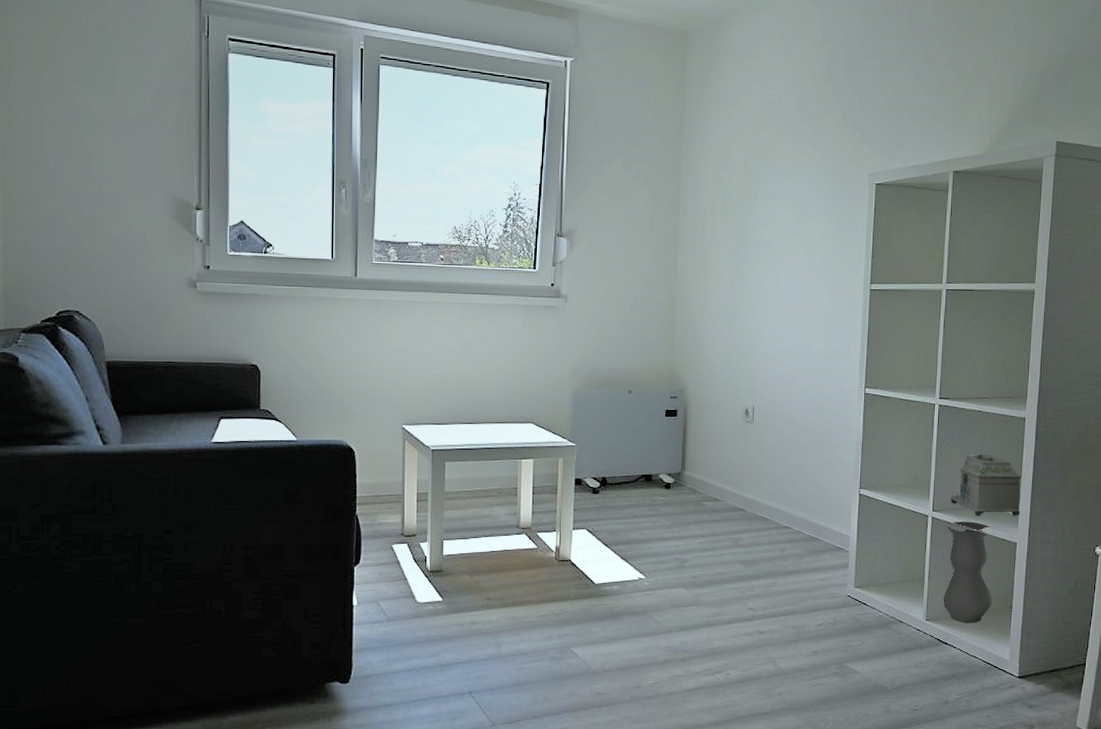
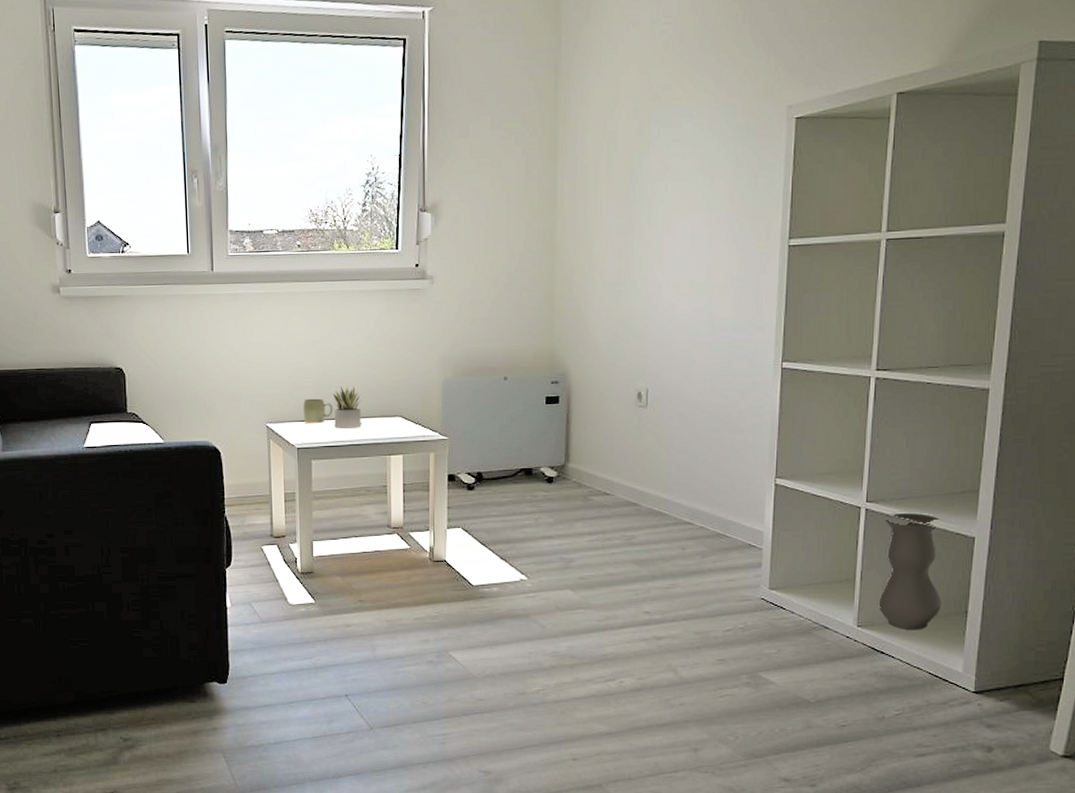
mug: none [438,403,468,427] -> present [302,398,333,424]
succulent plant: none [468,393,496,434] -> present [332,386,362,430]
decorative box: present [950,455,1022,516] -> none [888,435,983,506]

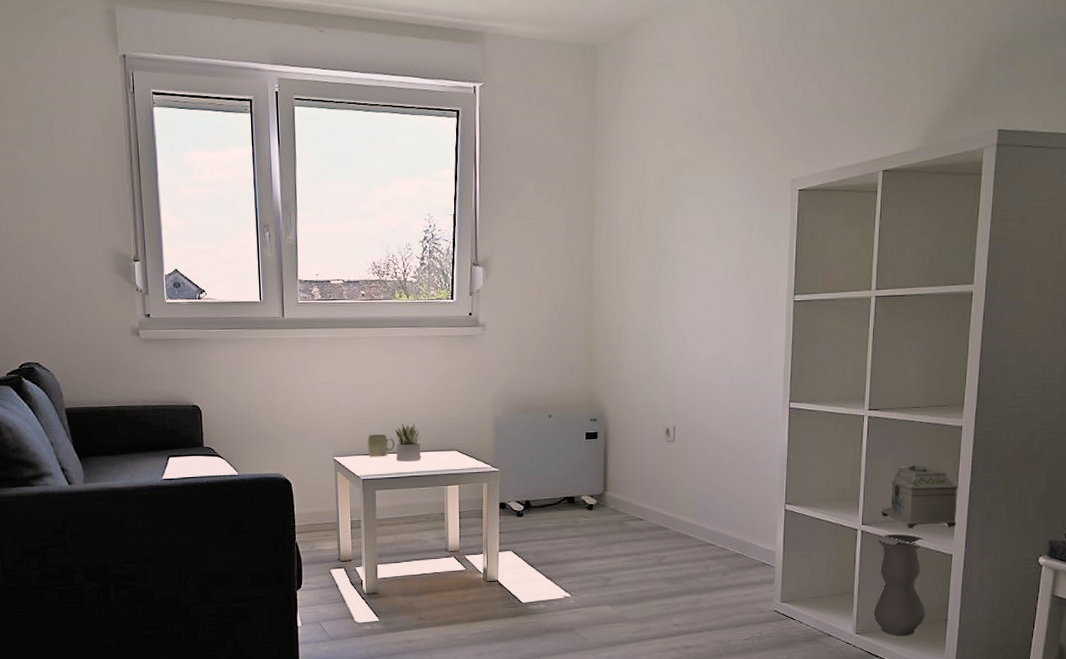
decorative box: none [888,435,983,506] -> present [880,466,958,528]

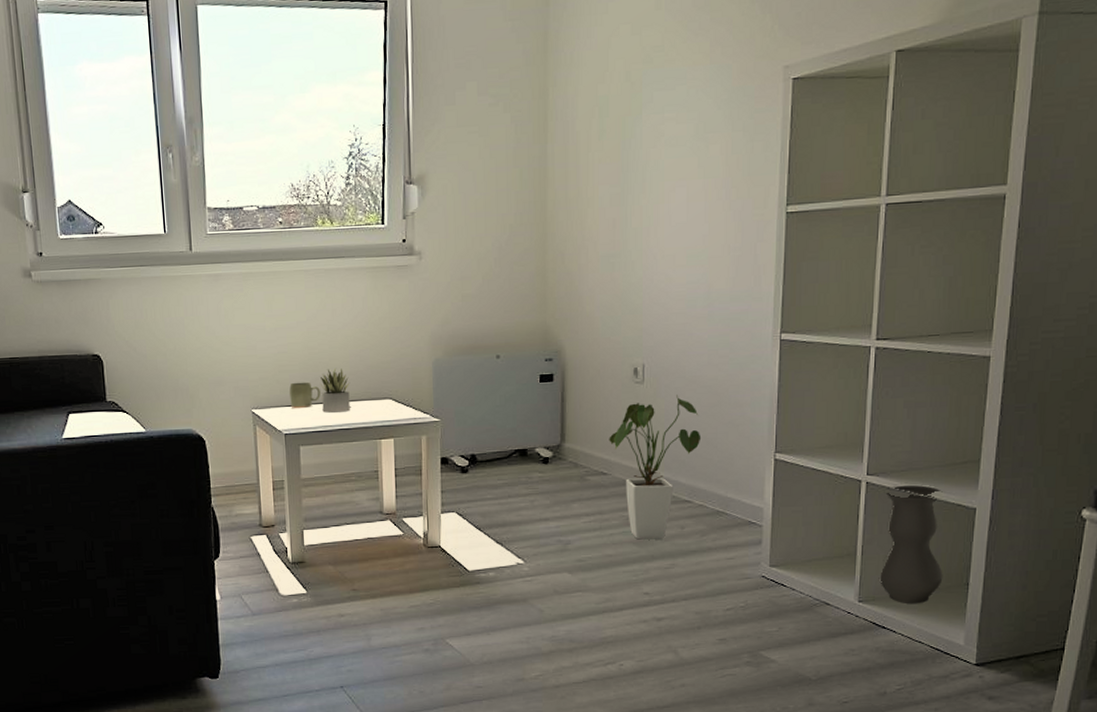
house plant: none [644,453,723,578] -> present [609,395,702,540]
decorative box: present [880,466,958,528] -> none [889,404,984,477]

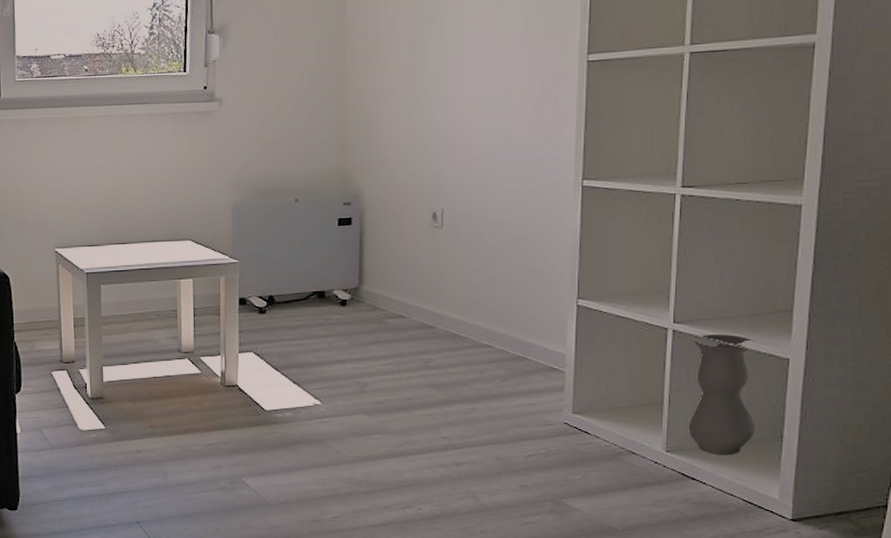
mug: present [289,382,320,409] -> none [91,222,122,249]
succulent plant: present [320,368,350,414] -> none [121,210,151,254]
house plant: present [609,395,702,540] -> none [407,240,502,383]

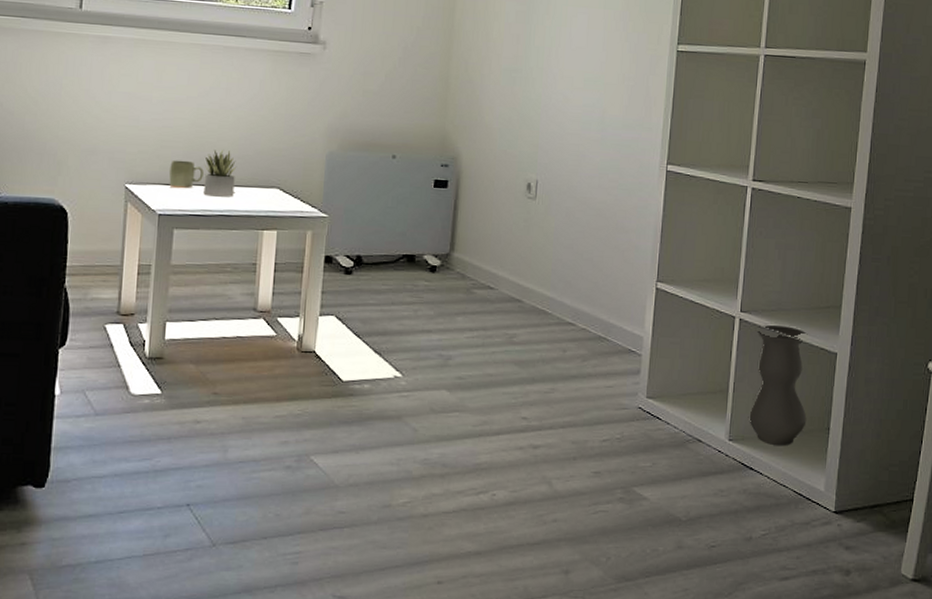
mug: none [91,222,122,249] -> present [168,160,204,189]
succulent plant: none [121,210,151,254] -> present [203,150,237,198]

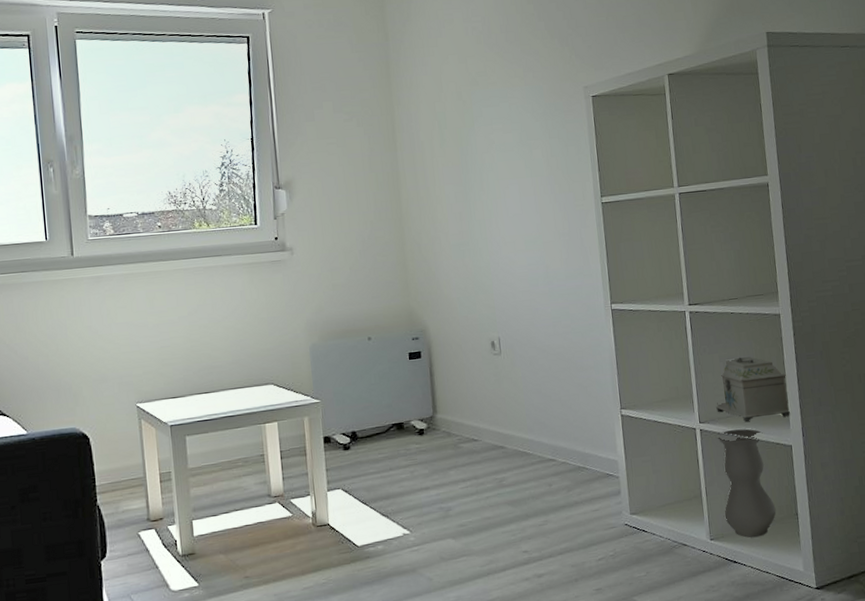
mug: present [168,160,204,189] -> none [173,373,204,400]
succulent plant: present [203,150,237,198] -> none [203,358,234,402]
decorative box: none [761,248,845,322] -> present [715,357,790,422]

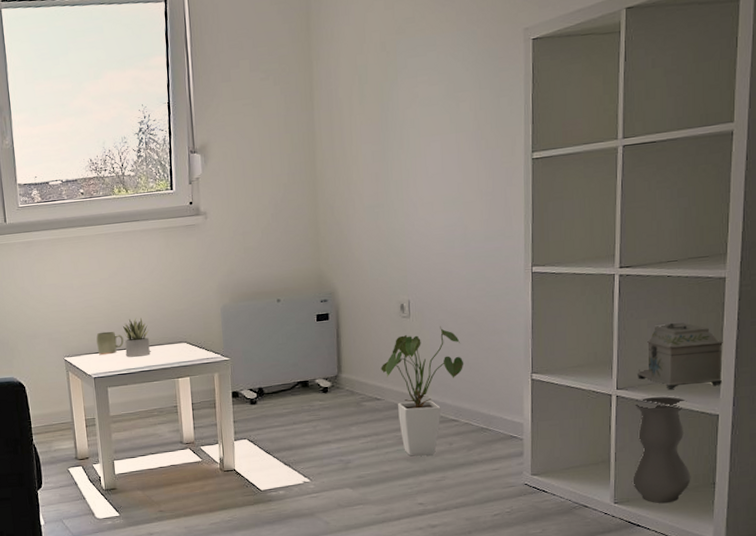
mug: none [173,373,204,400] -> present [96,331,124,355]
succulent plant: none [203,358,234,402] -> present [123,318,150,358]
house plant: none [476,363,557,500] -> present [381,326,464,457]

